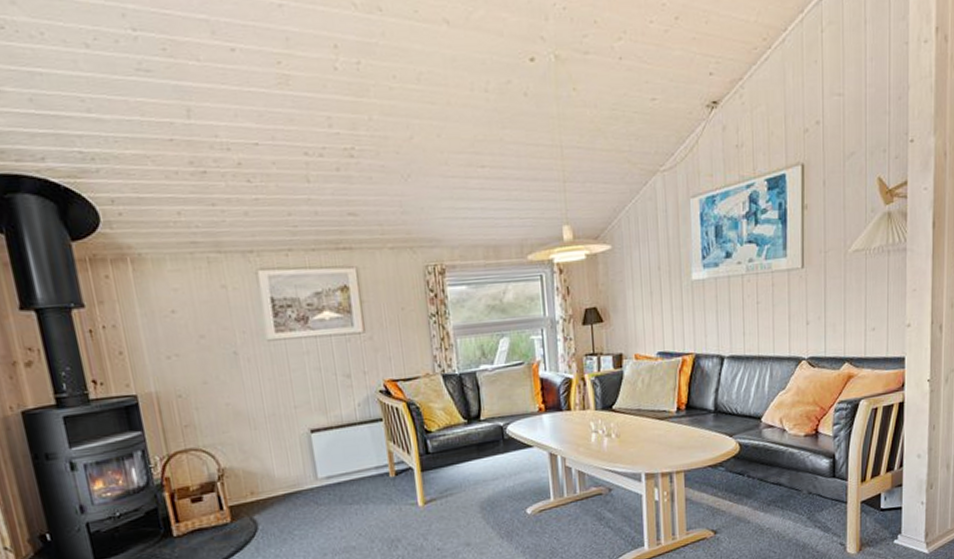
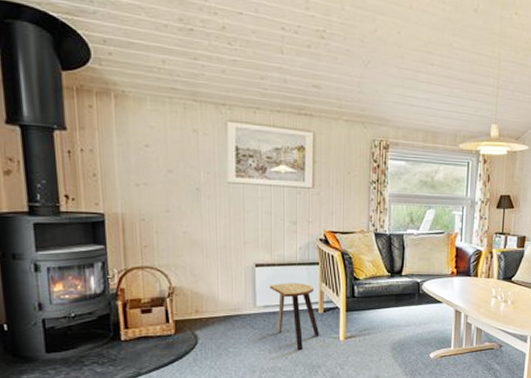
stool: none [330,445,395,524] -> present [270,283,320,351]

